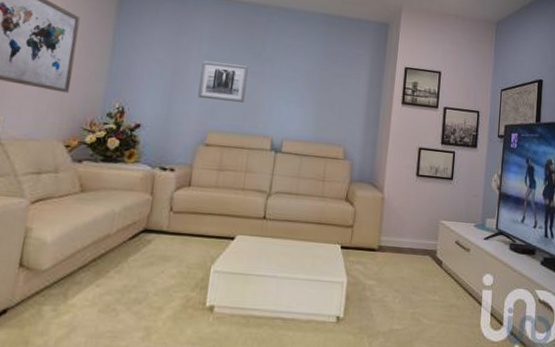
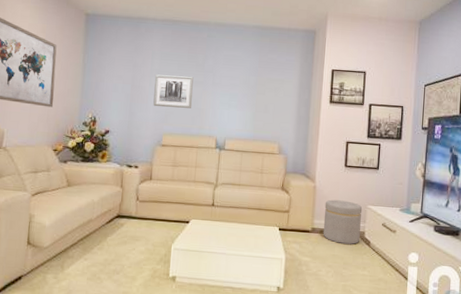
ottoman: none [390,213,435,265] -> present [323,199,363,244]

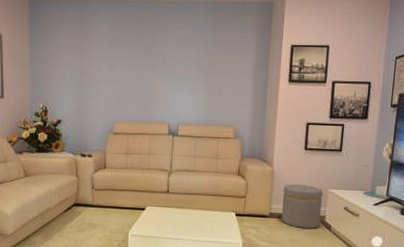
wall art: present [153,74,194,108] -> none [103,60,143,95]

